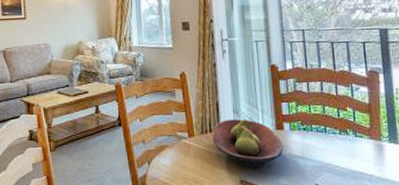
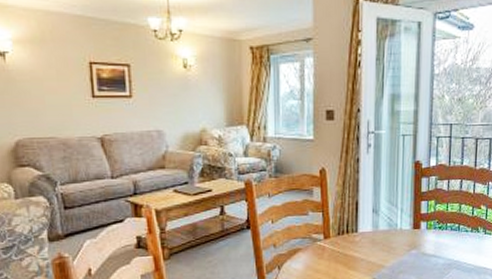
fruit bowl: present [212,119,284,168] -> none [349,219,418,269]

